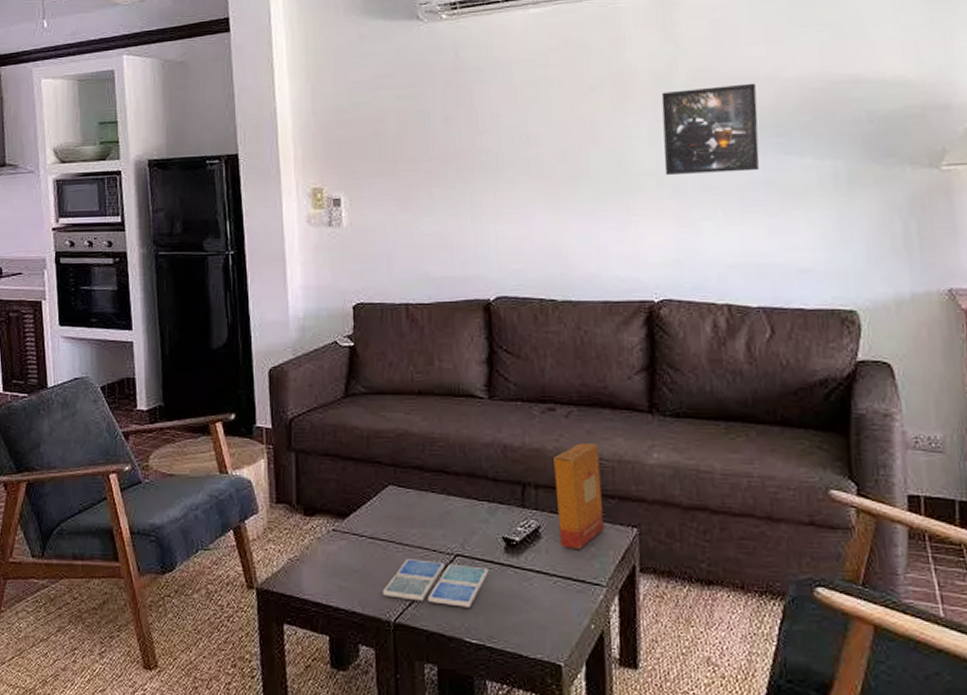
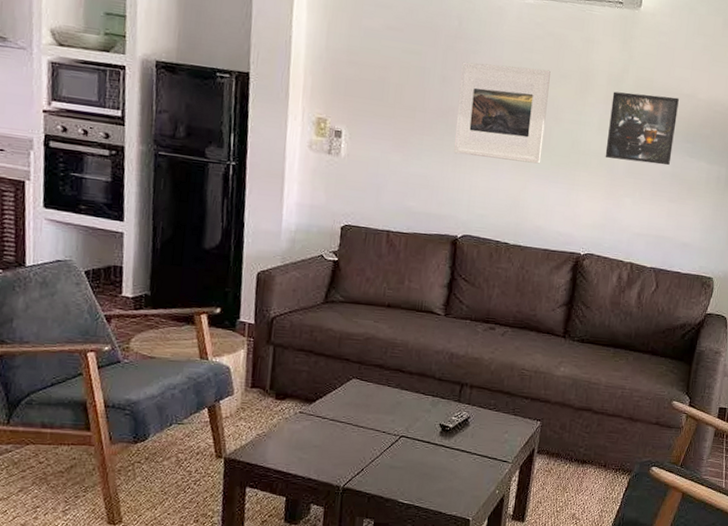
drink coaster: present [383,559,488,608] -> none [337,438,425,477]
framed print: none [465,84,581,203] -> present [454,61,551,164]
product box: present [554,444,605,549] -> none [482,356,523,435]

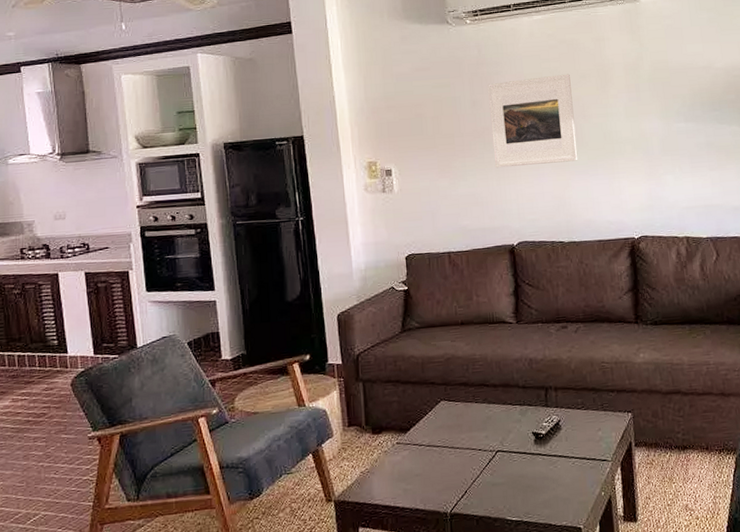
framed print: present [605,91,679,166] -> none [632,72,703,142]

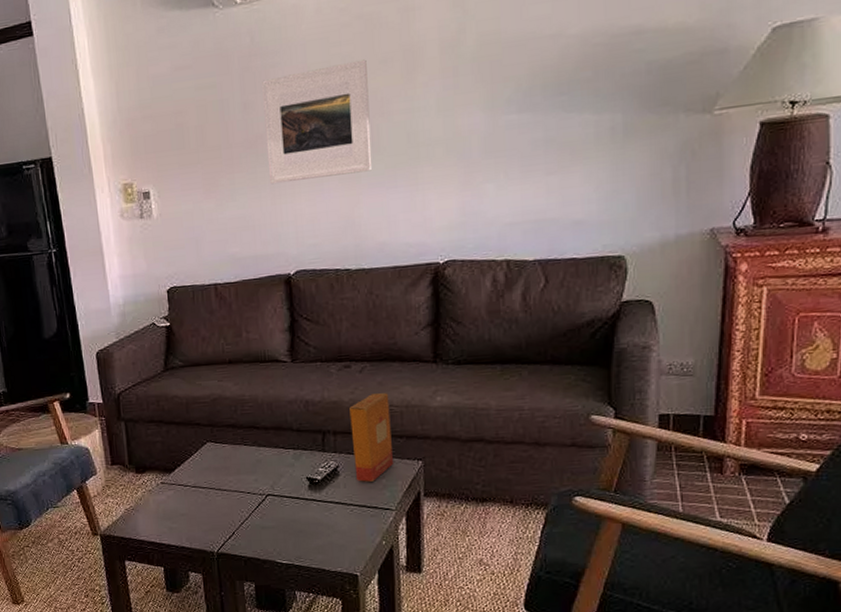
product box: none [568,351,608,435] -> present [349,393,394,482]

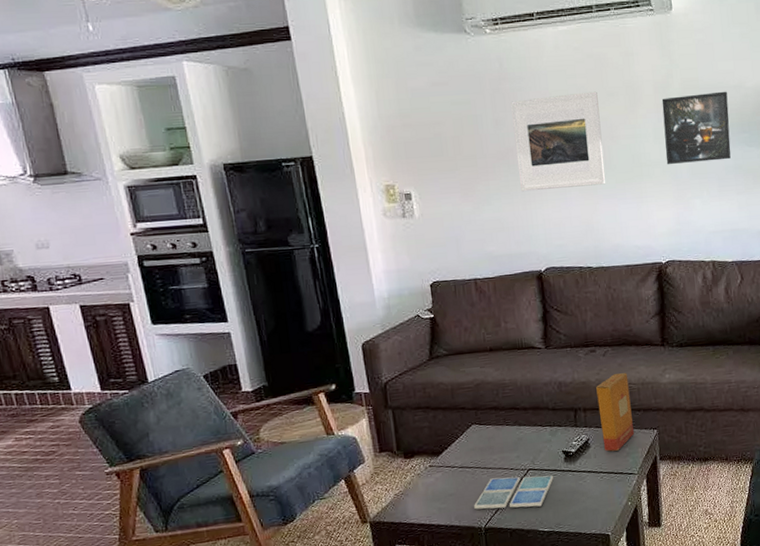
drink coaster: none [206,501,295,536] -> present [474,475,553,510]
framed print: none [449,43,541,143] -> present [661,91,731,165]

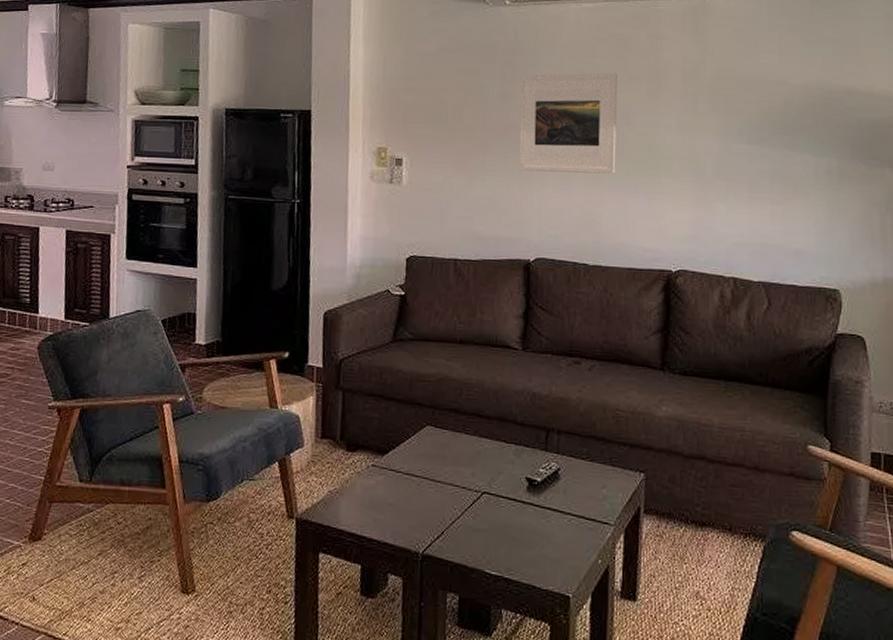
drink coaster: present [474,475,553,510] -> none [414,495,511,542]
product box: present [596,373,635,452] -> none [575,395,616,490]
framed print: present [661,91,731,165] -> none [688,86,769,163]

